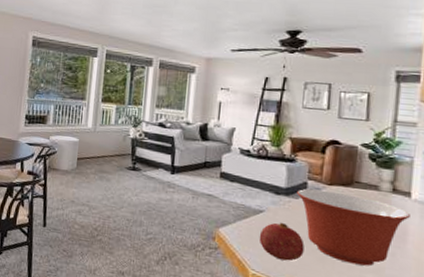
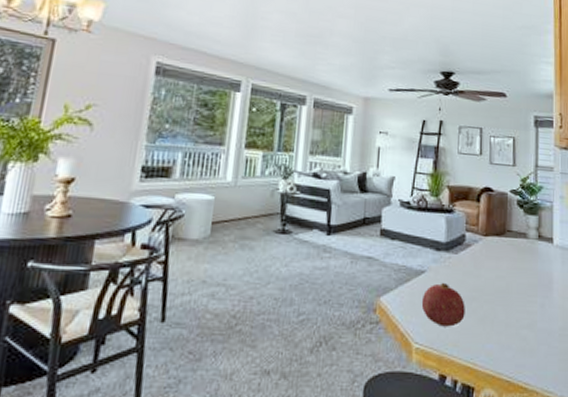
mixing bowl: present [297,189,410,266] -> none [456,241,554,321]

